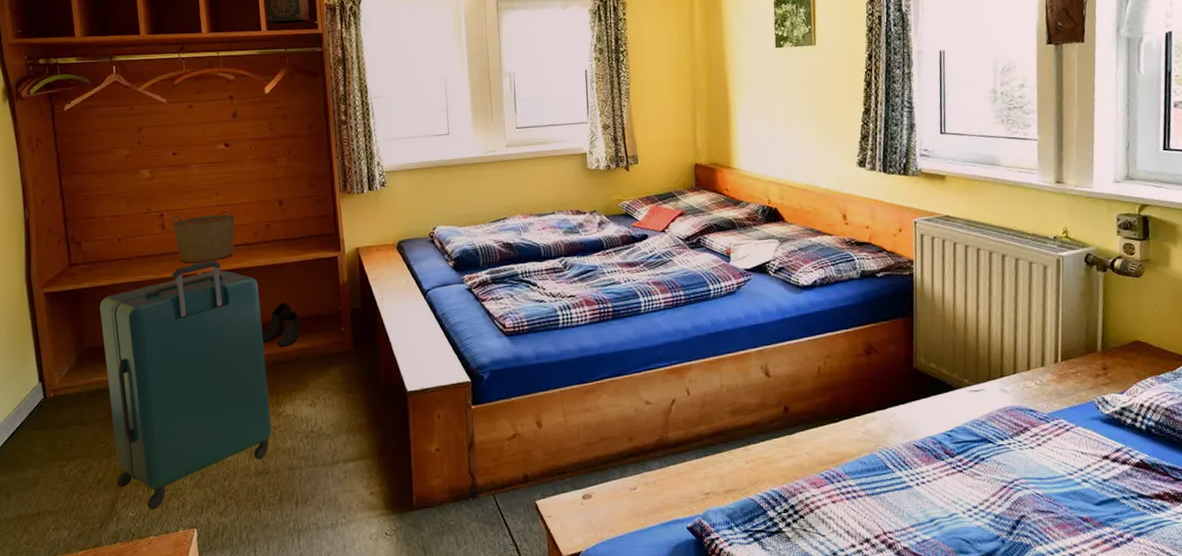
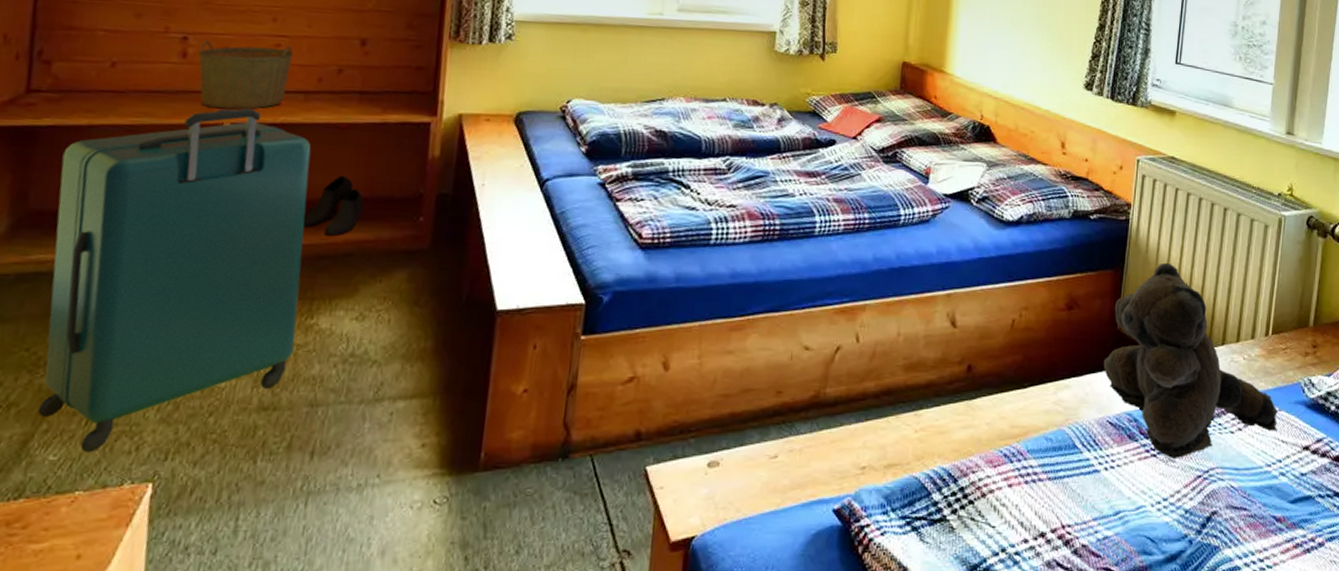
teddy bear: none [905,307,1076,474] -> present [1104,262,1278,460]

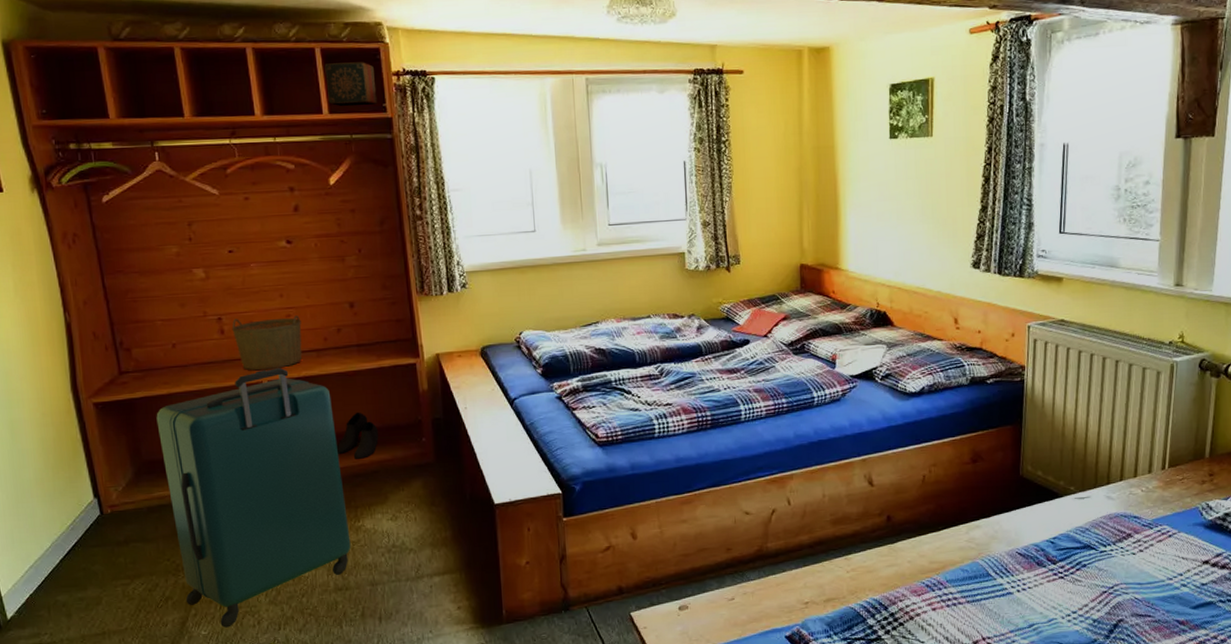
teddy bear: present [1104,262,1278,460] -> none [1010,414,1177,580]

